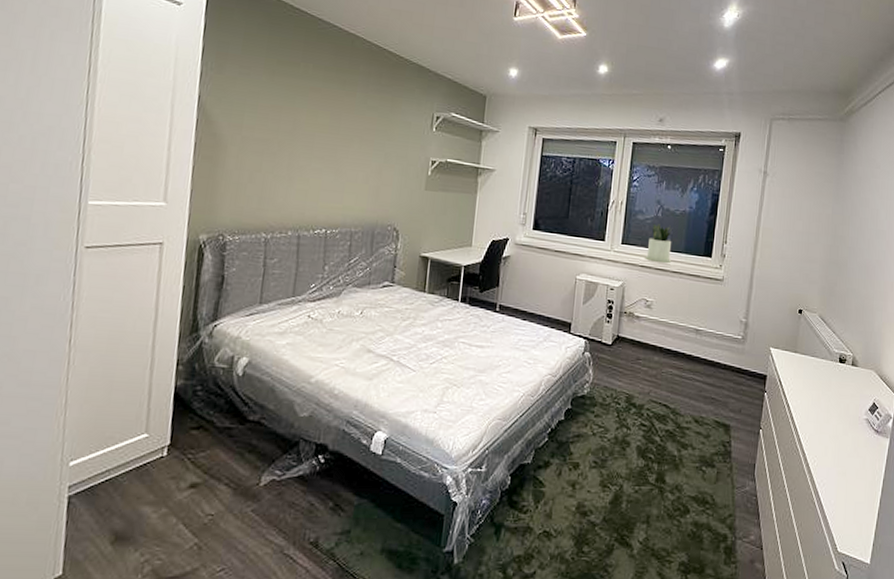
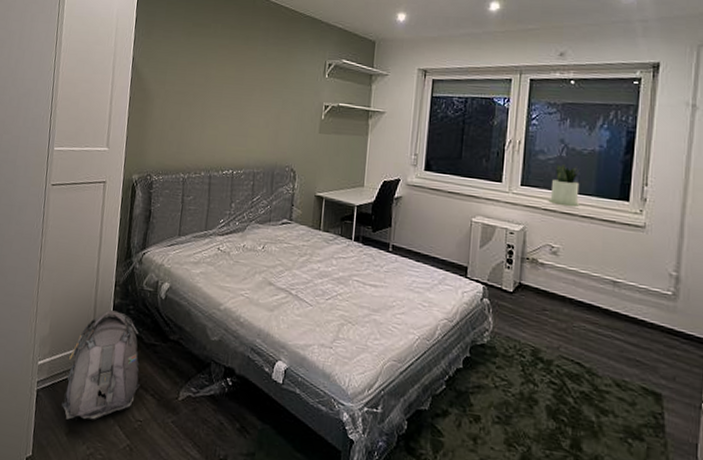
backpack: none [104,393,211,526] -> present [61,310,140,421]

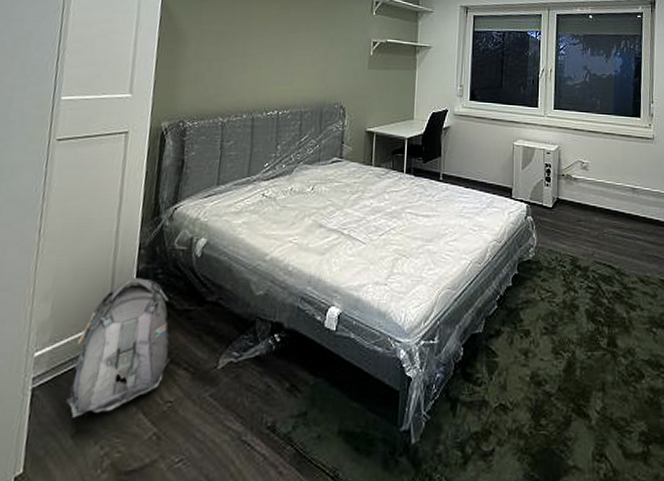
planter: present [548,164,580,208] -> none [577,88,603,126]

